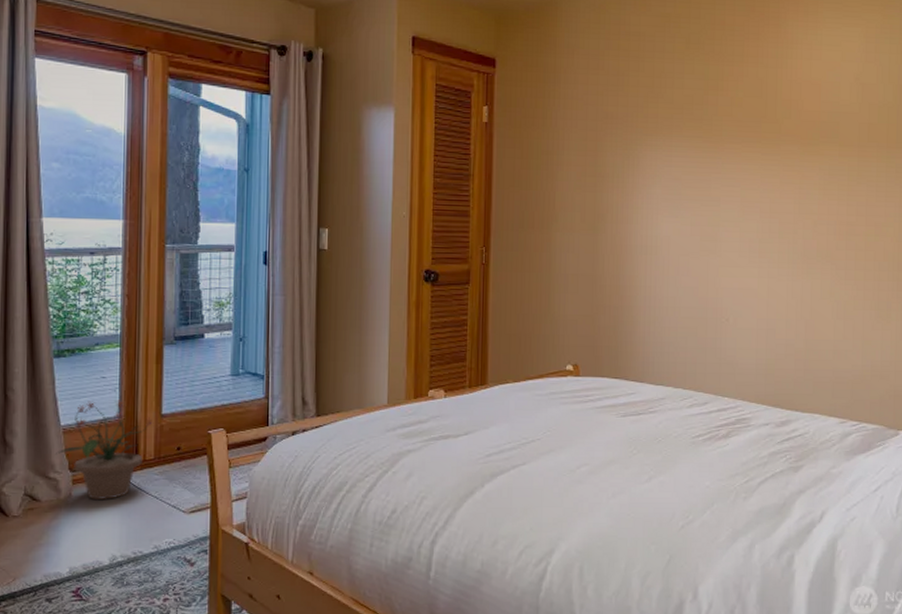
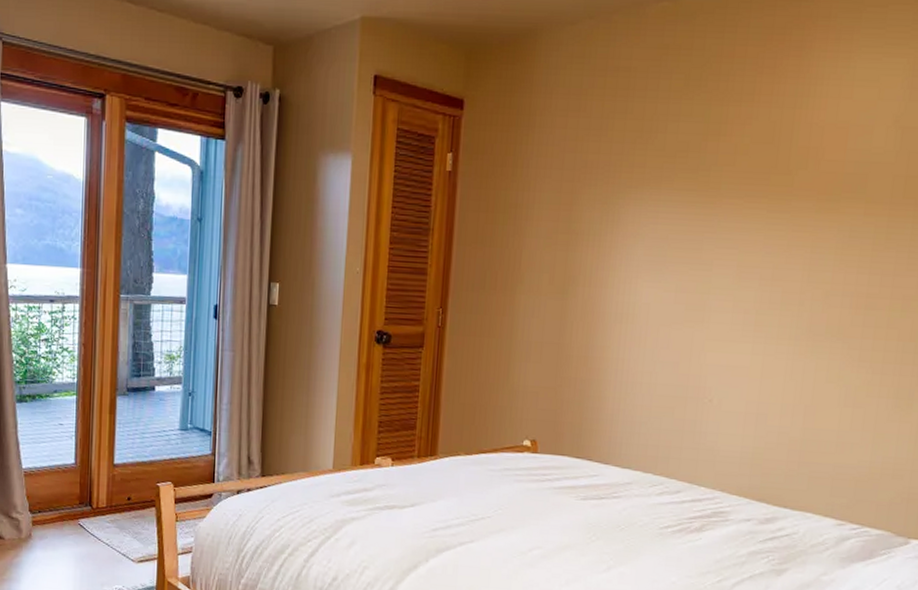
potted plant: present [56,400,154,501] -> none [18,446,107,543]

